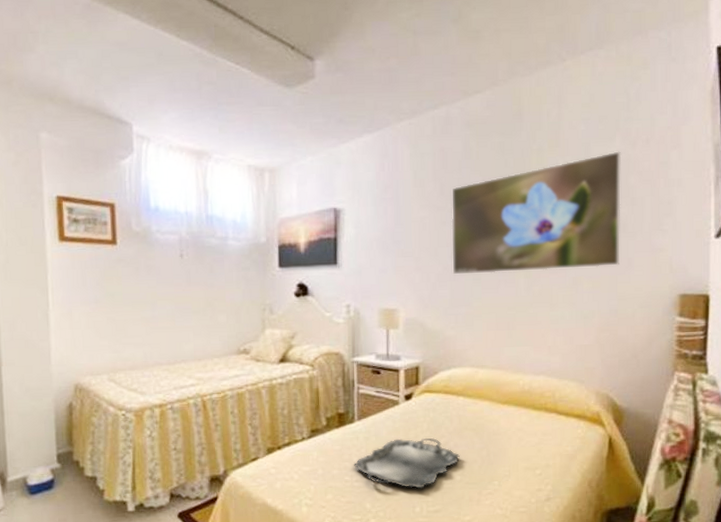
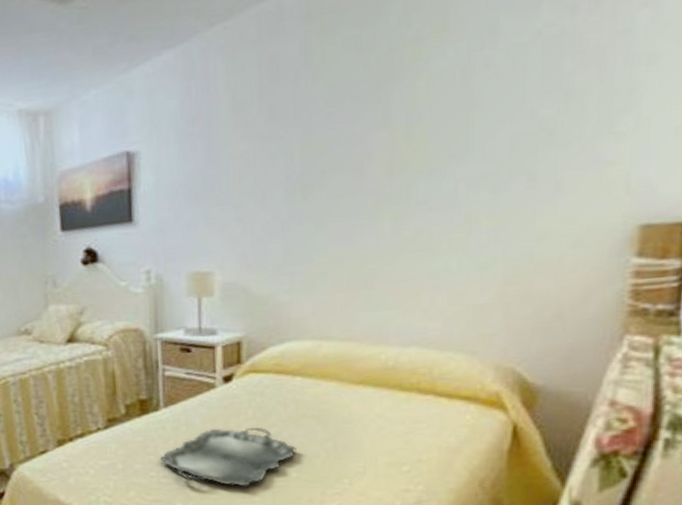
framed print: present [451,151,622,275] -> none [284,23,552,223]

